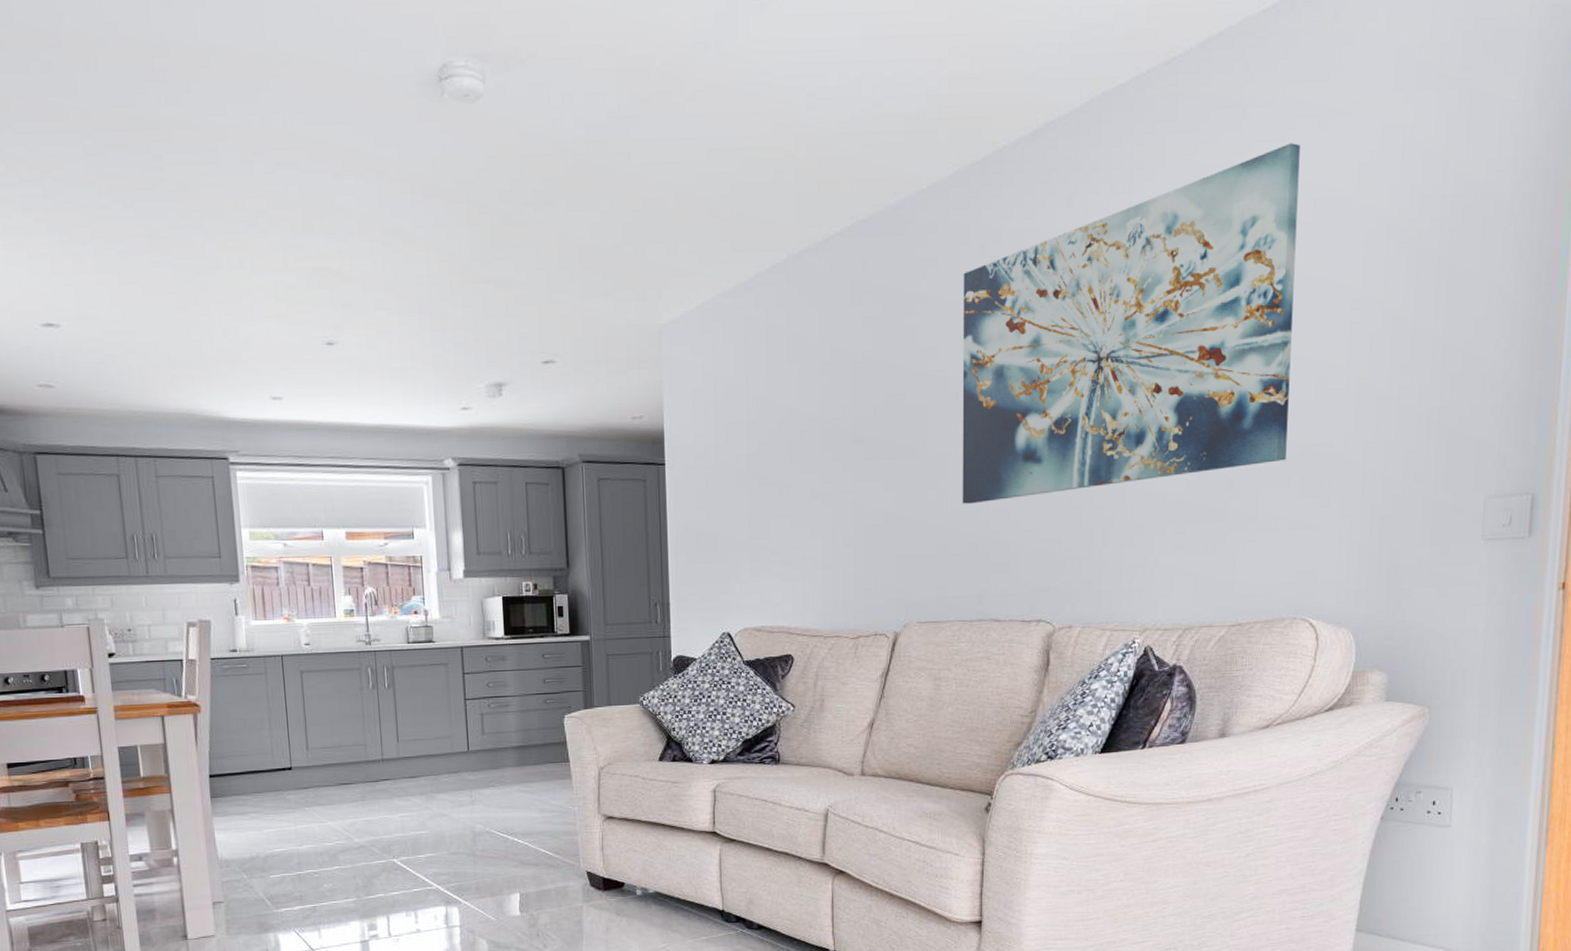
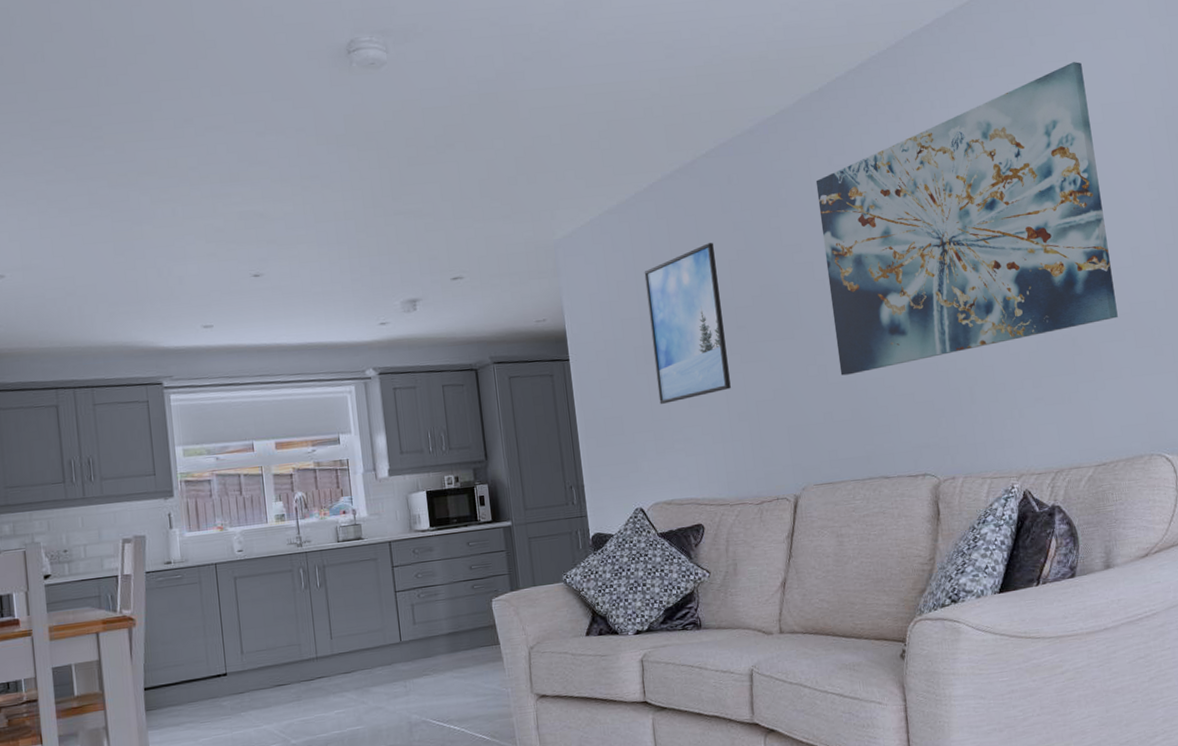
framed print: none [756,340,839,521] -> present [644,243,731,404]

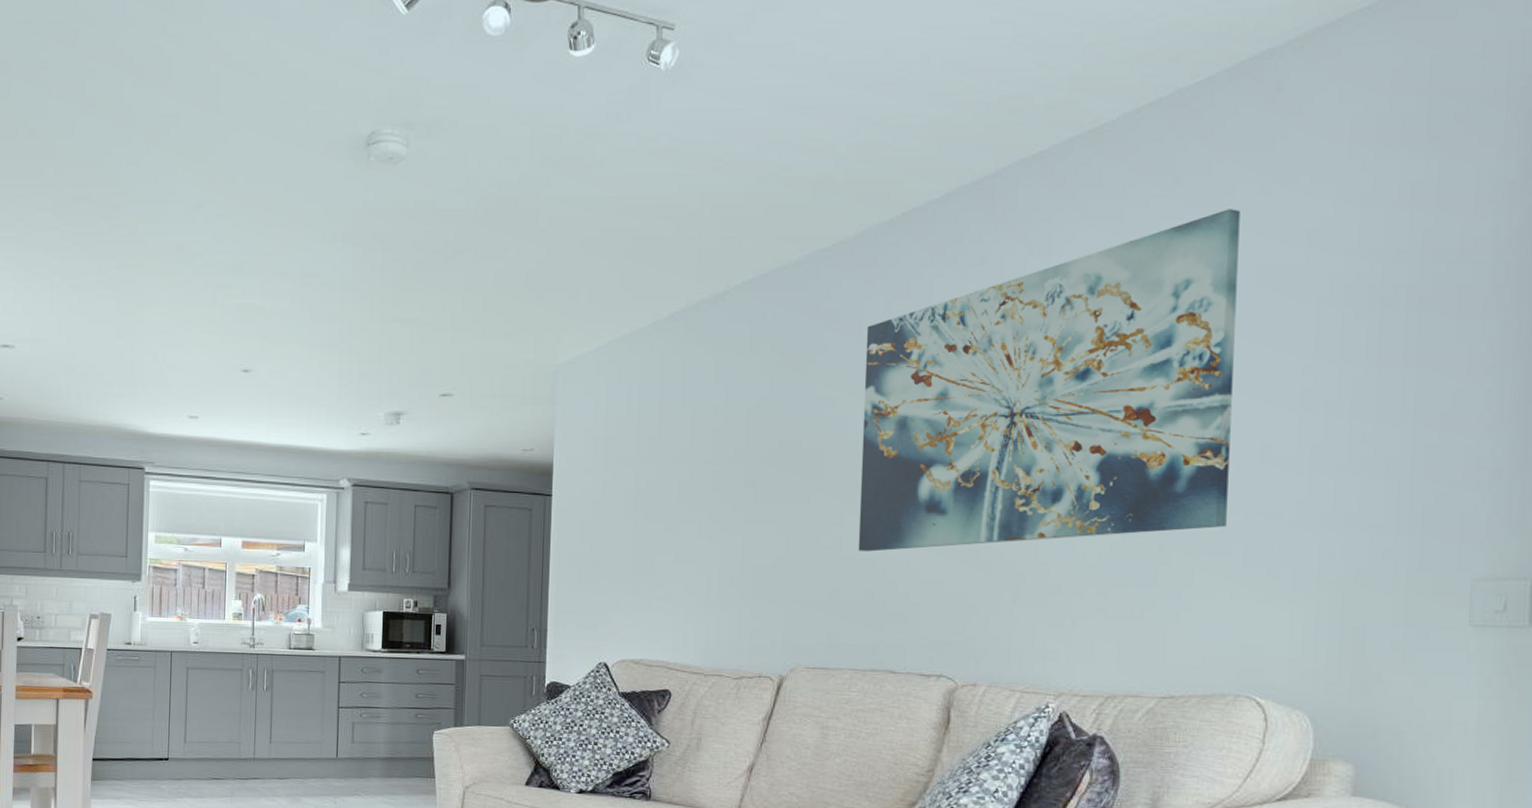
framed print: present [644,243,731,404] -> none [643,385,733,556]

